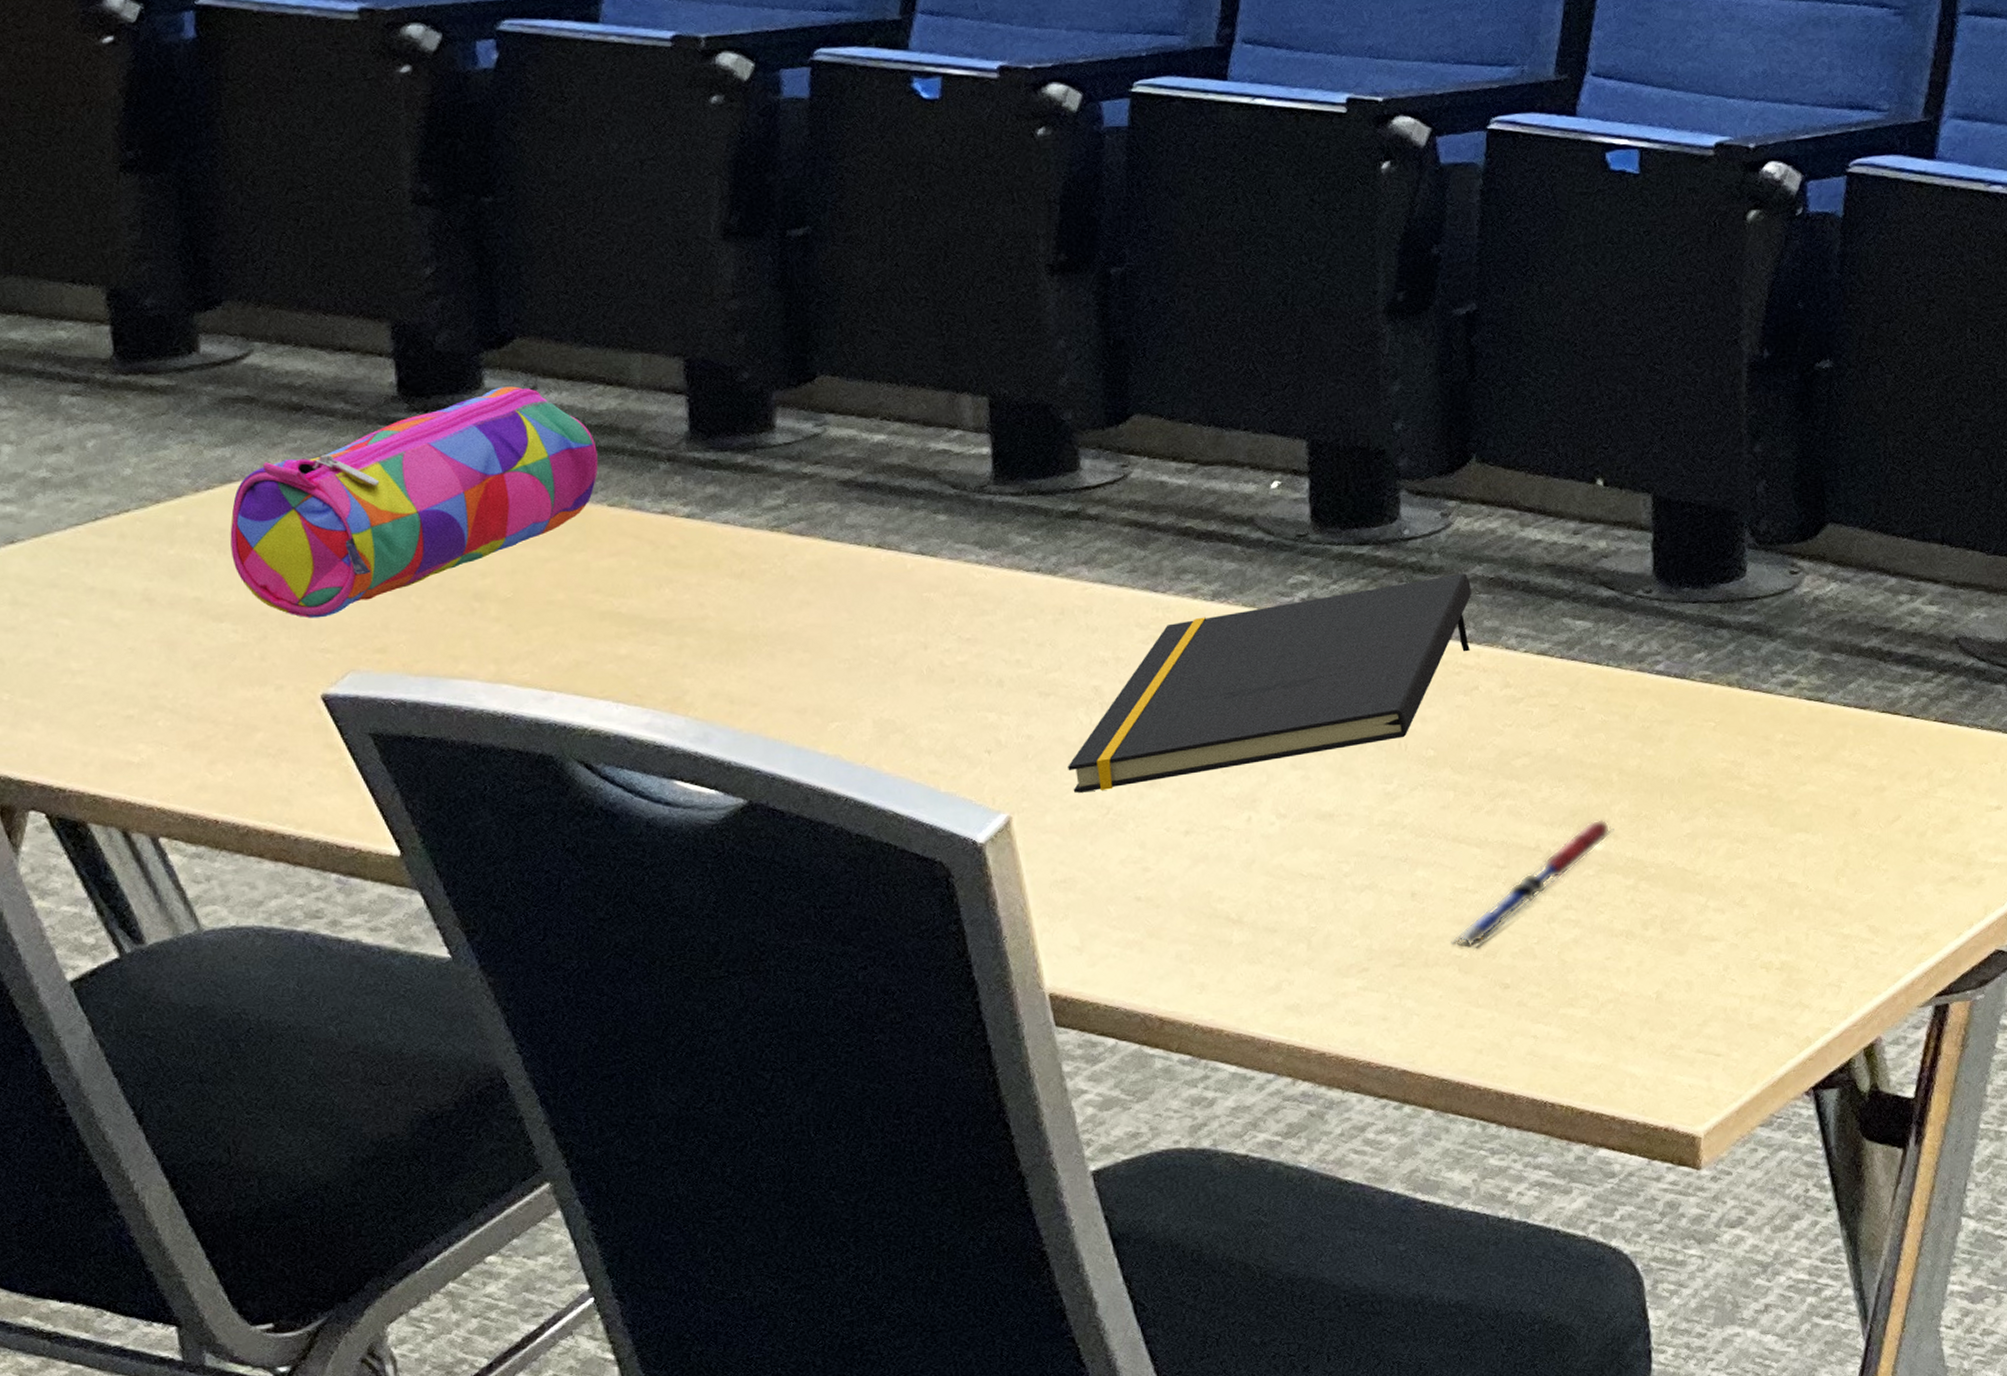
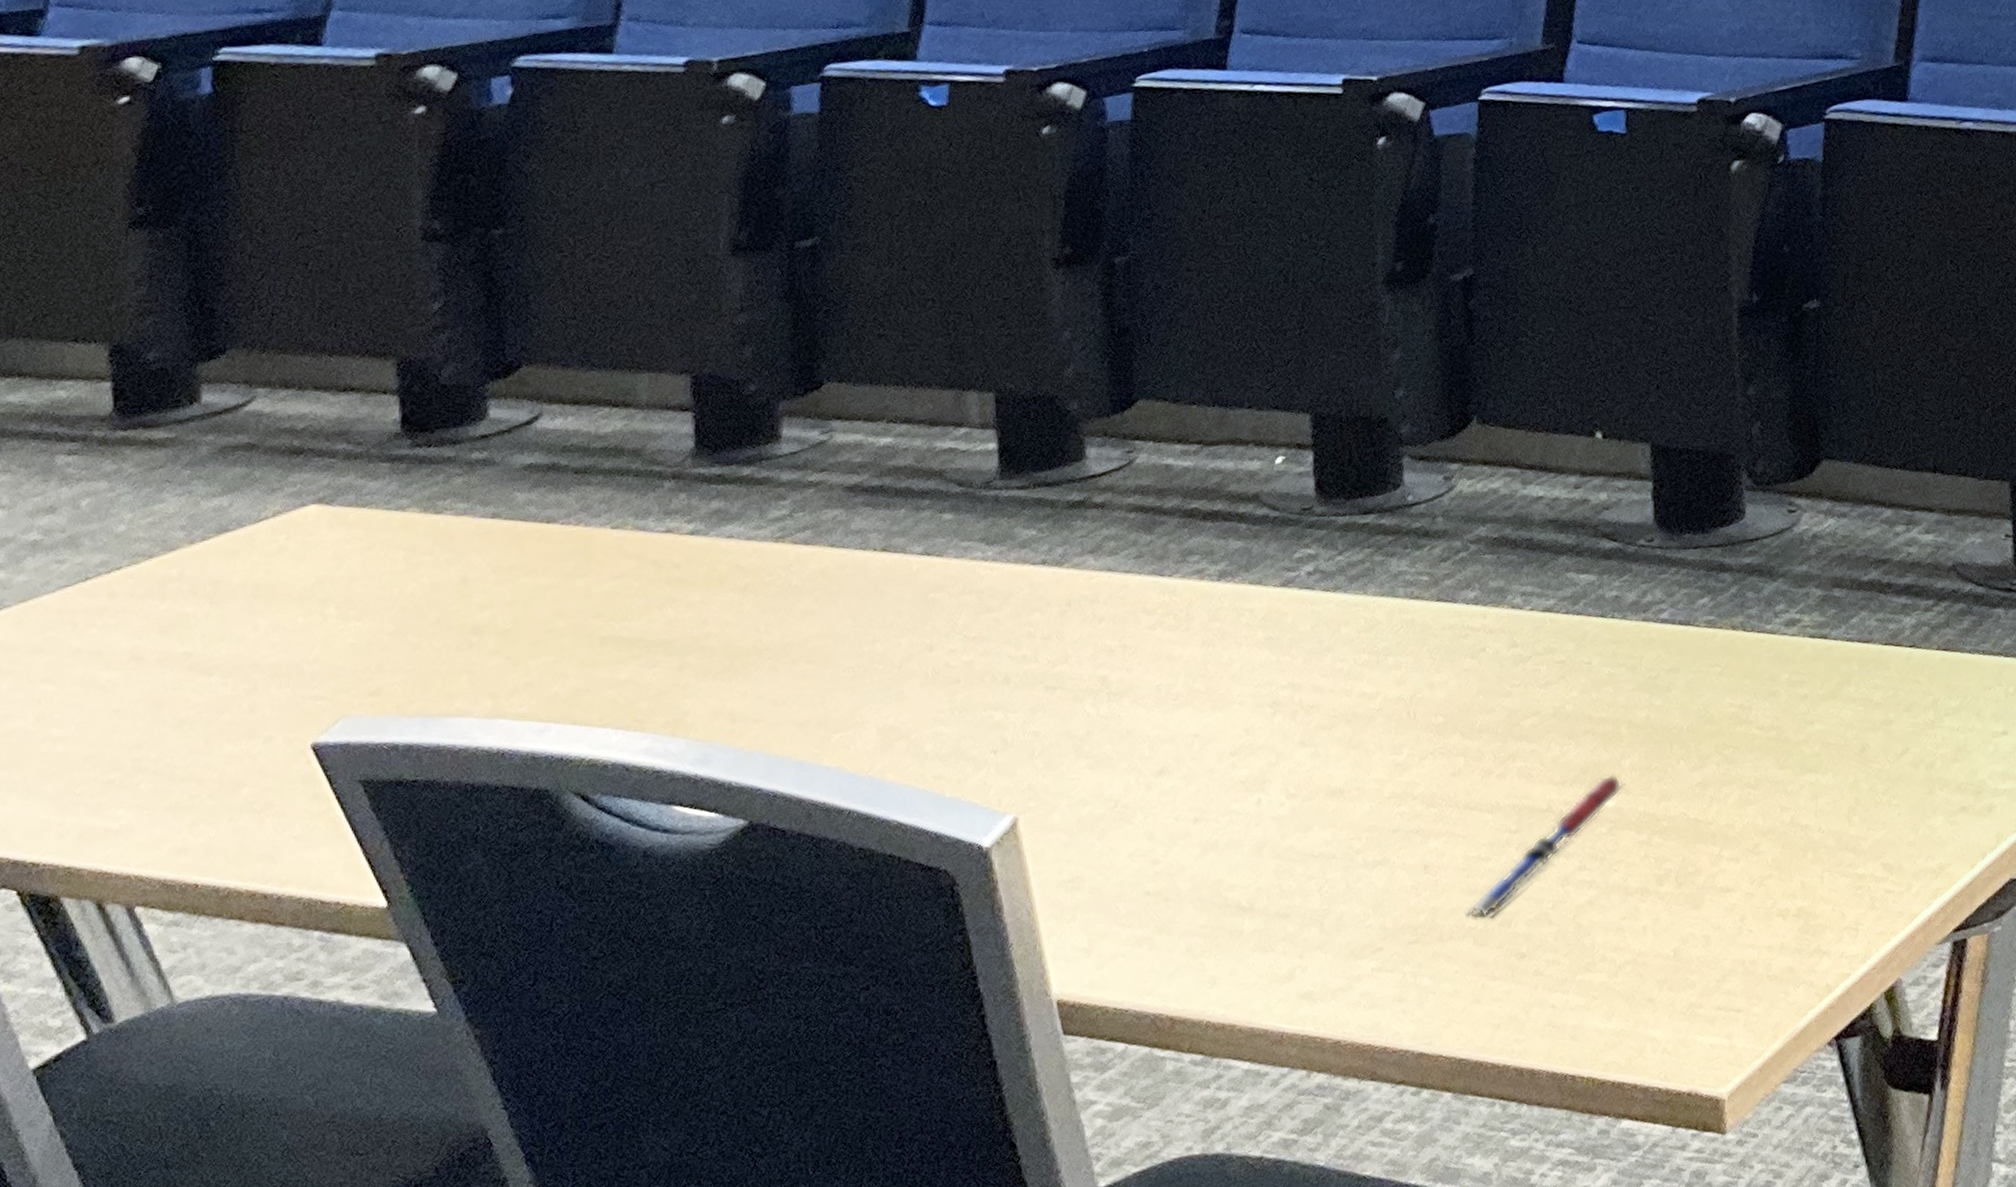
pencil case: present [230,386,598,619] -> none [224,414,602,666]
notepad: present [1068,573,1471,793] -> none [1075,535,1476,788]

